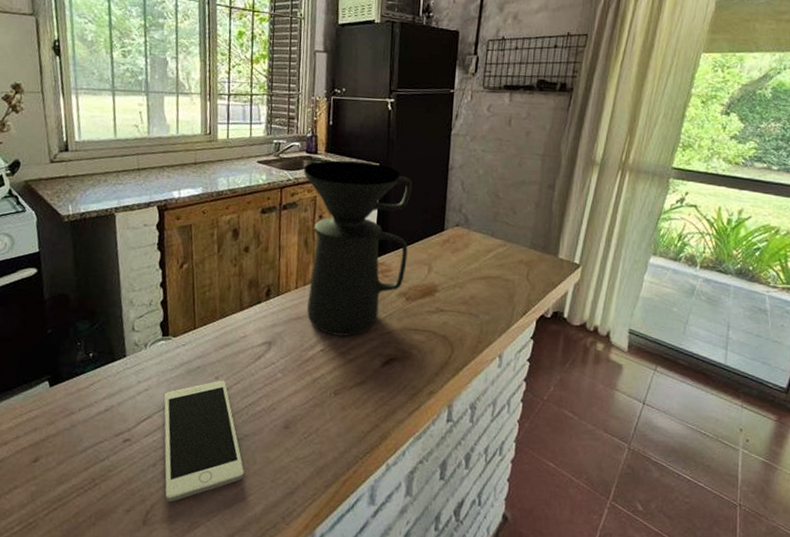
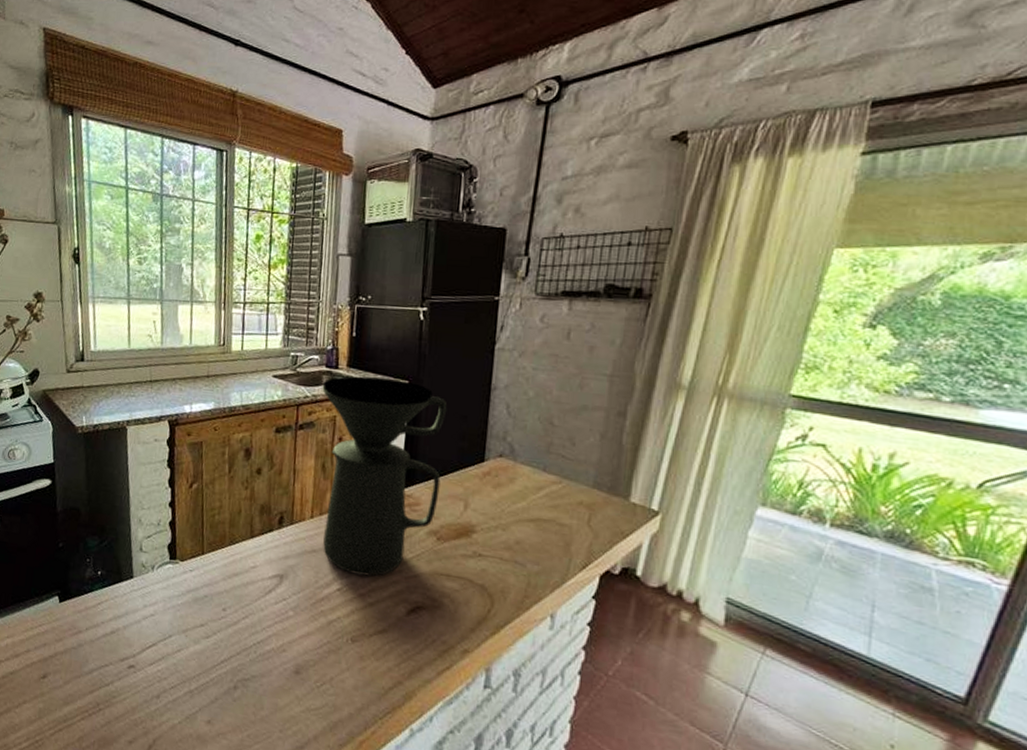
cell phone: present [164,380,244,502] -> none [168,612,251,740]

